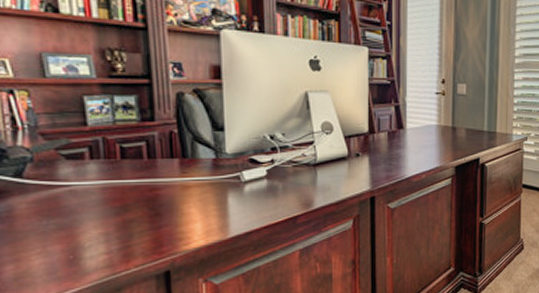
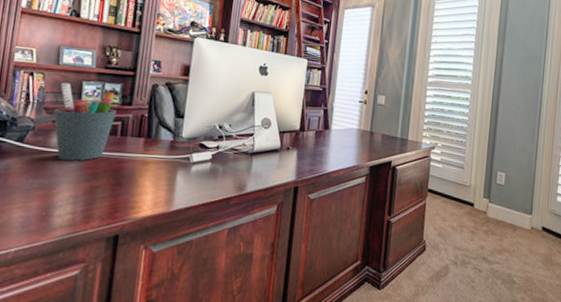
pen holder: none [53,100,137,193] -> present [53,83,117,161]

